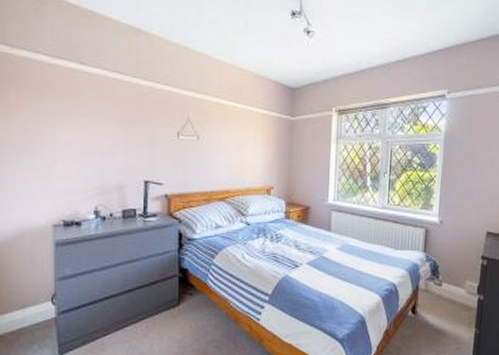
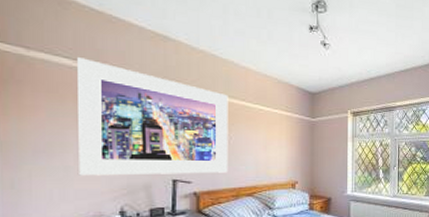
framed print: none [54,54,202,176] -> present [76,57,228,176]

